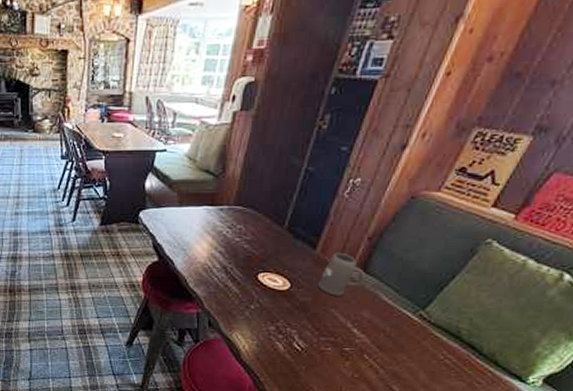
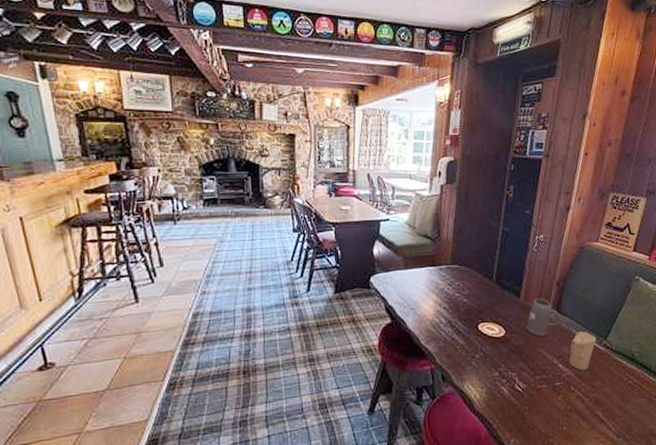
candle: none [366,296,411,340] -> present [568,331,597,371]

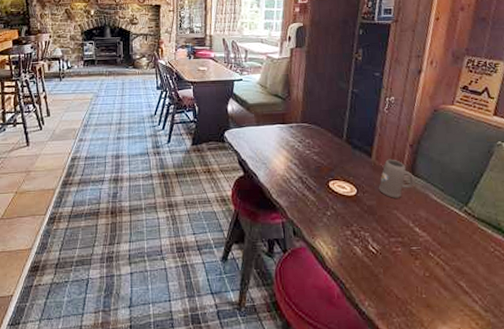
candle: present [568,331,597,371] -> none [425,195,457,236]

